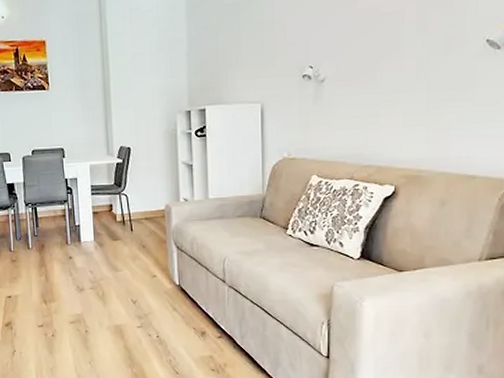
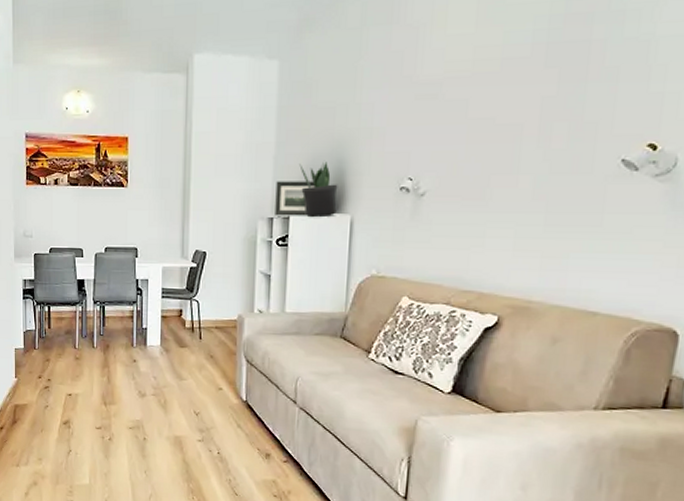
picture frame: none [191,74,227,109] -> present [275,181,315,216]
planter: none [211,55,248,109] -> present [299,161,338,218]

